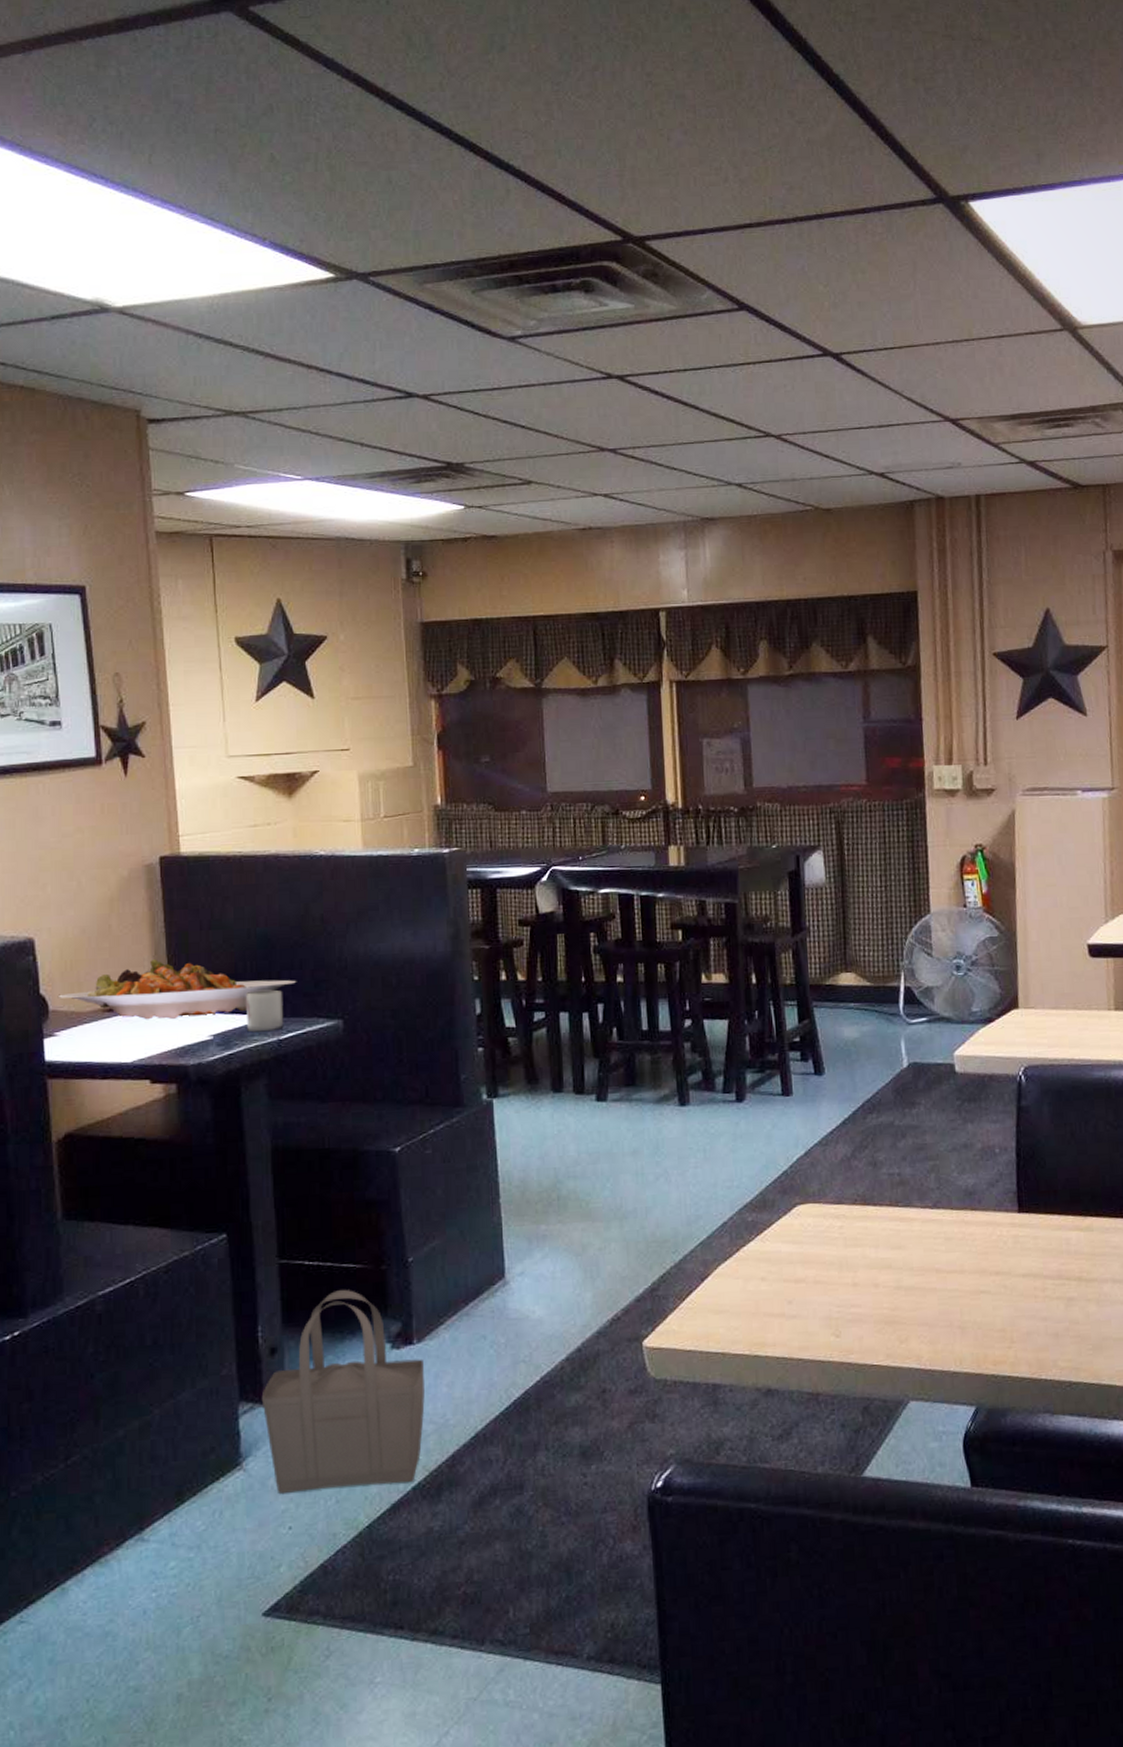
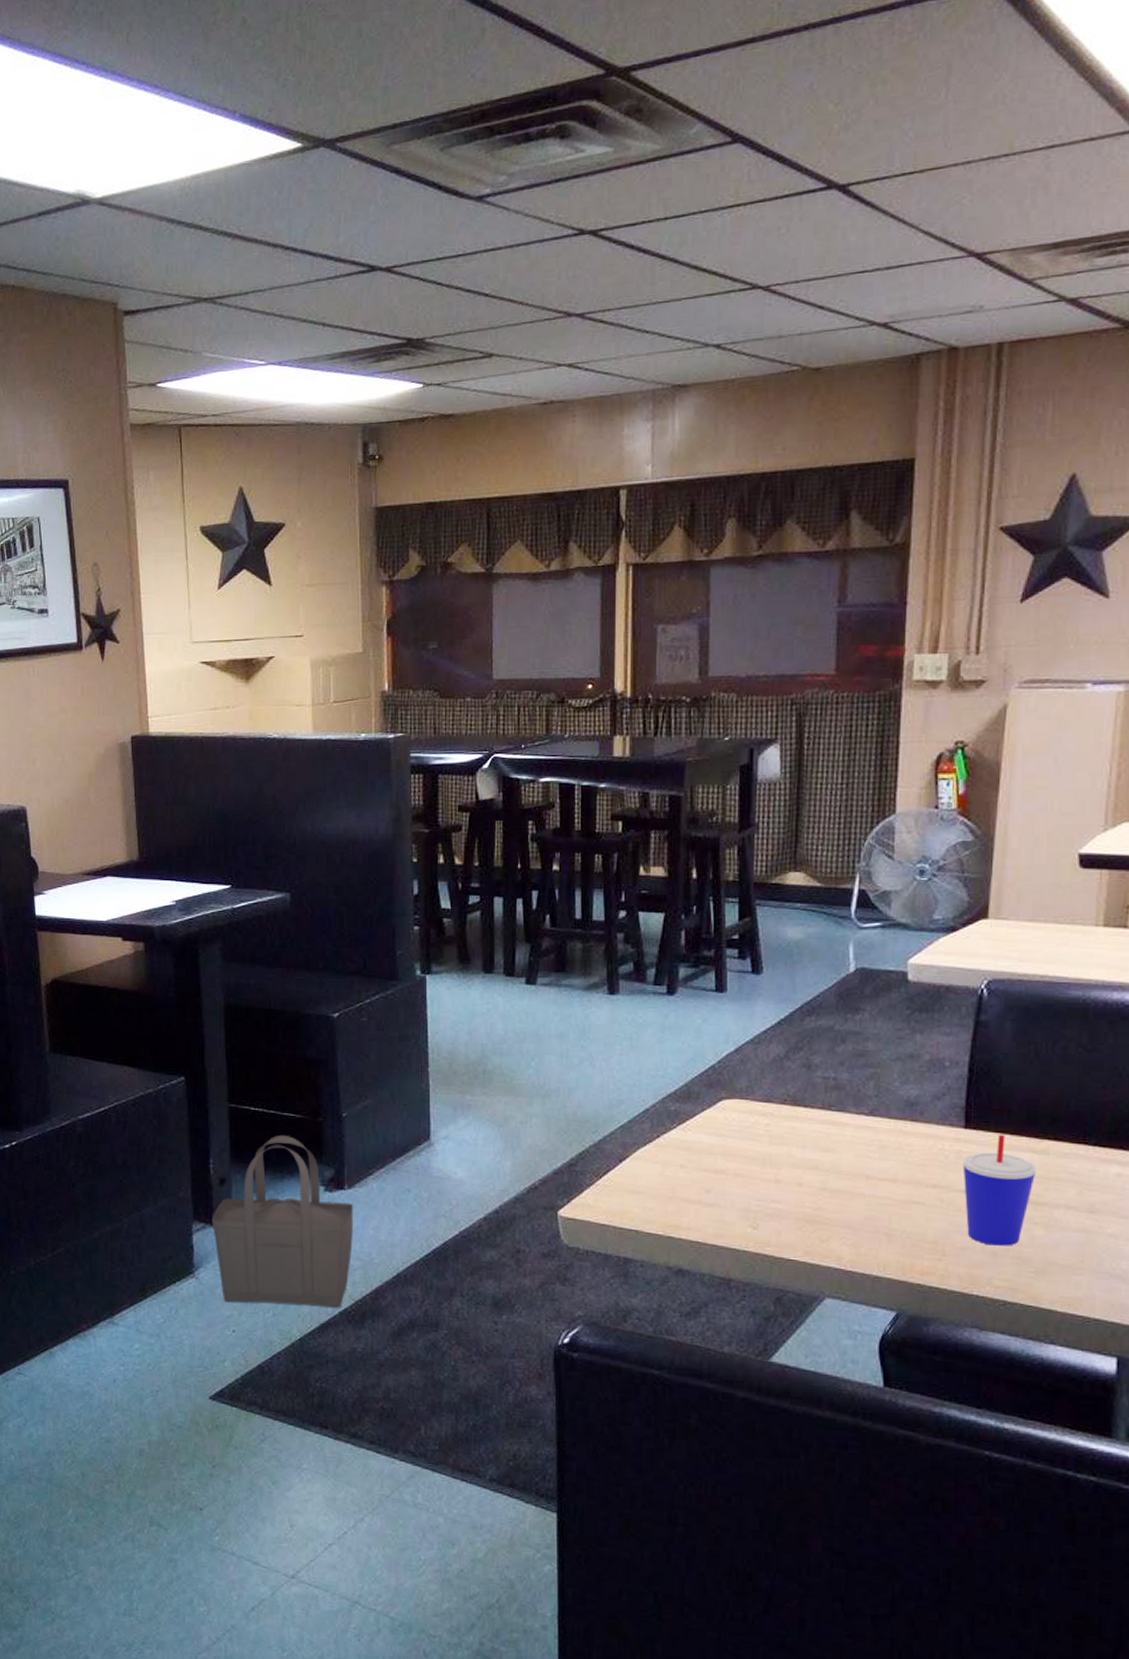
salad: present [57,959,297,1020] -> none [45,830,250,886]
cup: present [245,989,284,1033] -> none [204,862,238,900]
beverage cup: none [1020,1215,1084,1327] -> present [962,1134,1037,1246]

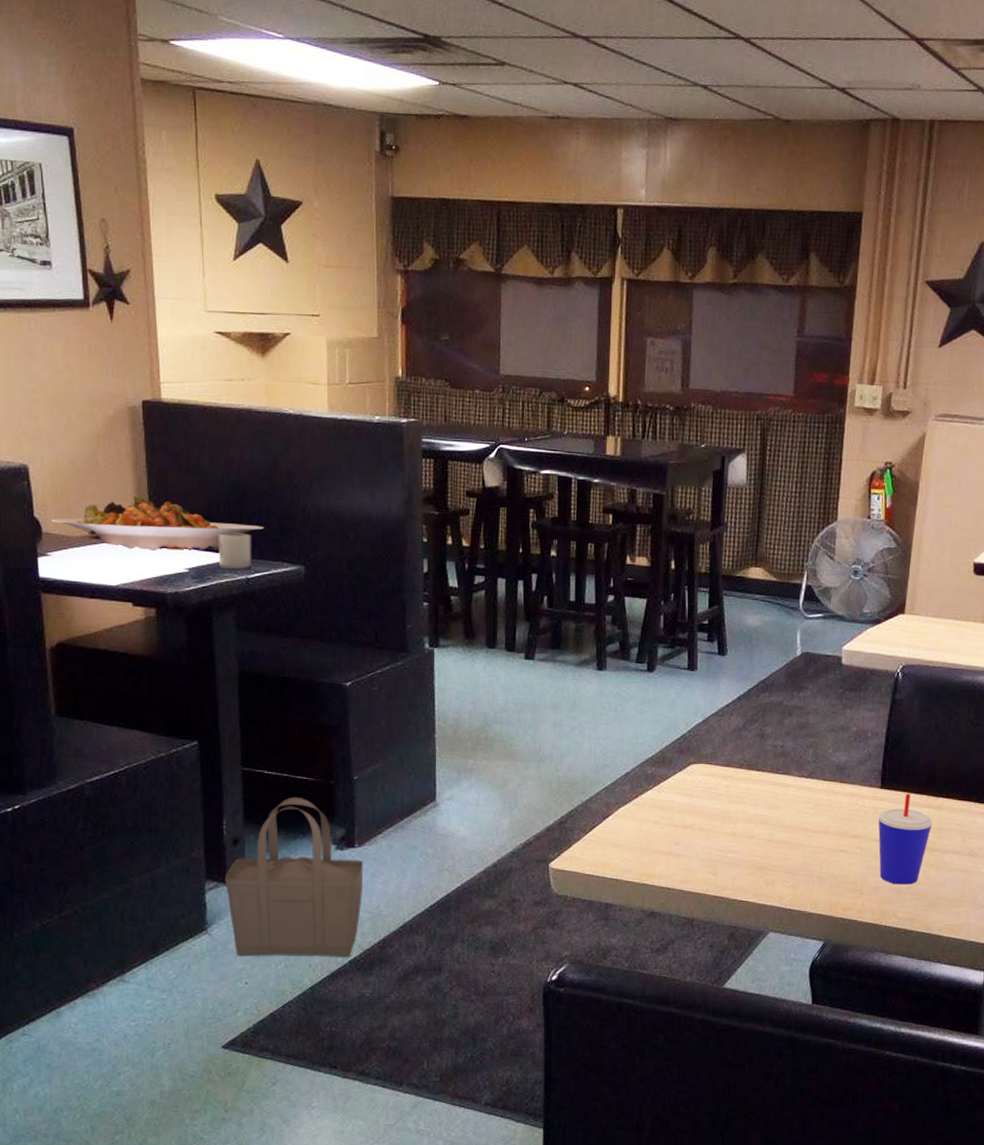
salad: none [45,830,250,886] -> present [50,495,265,552]
cup: none [204,862,238,900] -> present [218,532,252,570]

